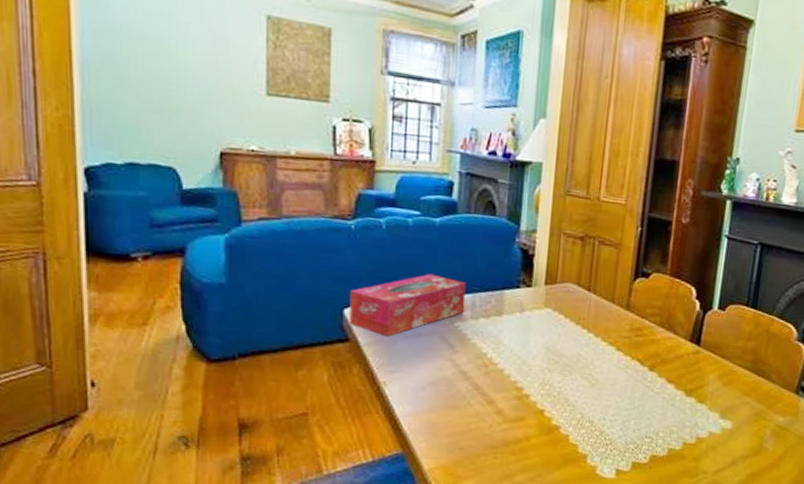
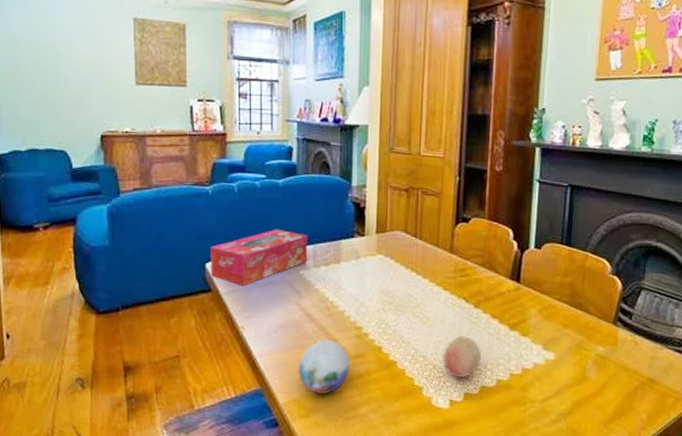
decorative orb: none [447,399,508,461] -> present [298,339,350,395]
fruit: none [611,401,653,446] -> present [442,336,481,378]

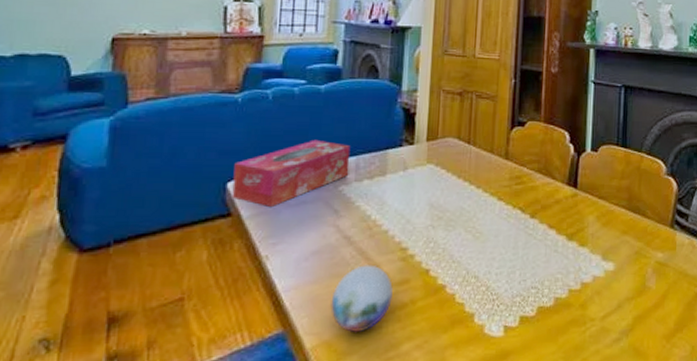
fruit: present [442,336,481,378] -> none [496,250,538,300]

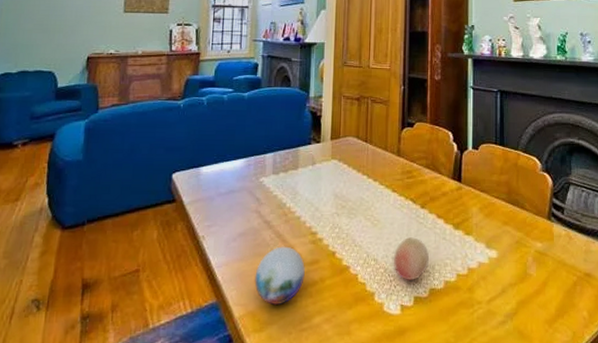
tissue box: present [232,139,351,208] -> none [176,138,269,196]
fruit: none [496,250,538,300] -> present [393,237,429,281]

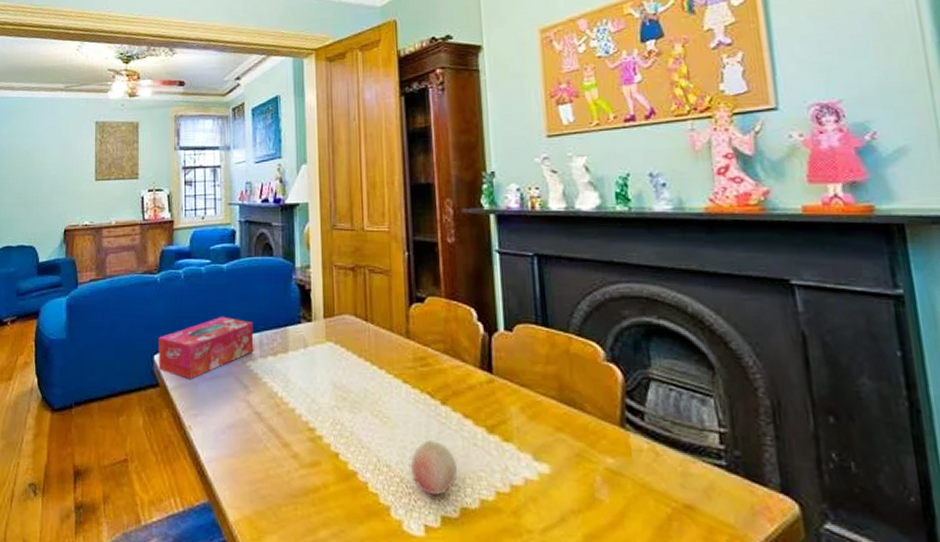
tissue box: none [176,138,269,196] -> present [158,316,254,380]
decorative orb: present [254,246,305,306] -> none [248,442,305,513]

